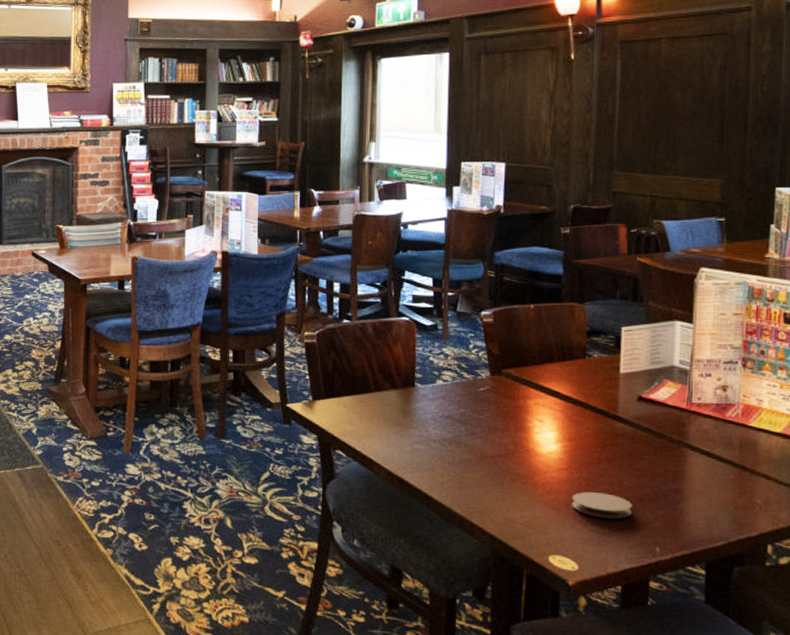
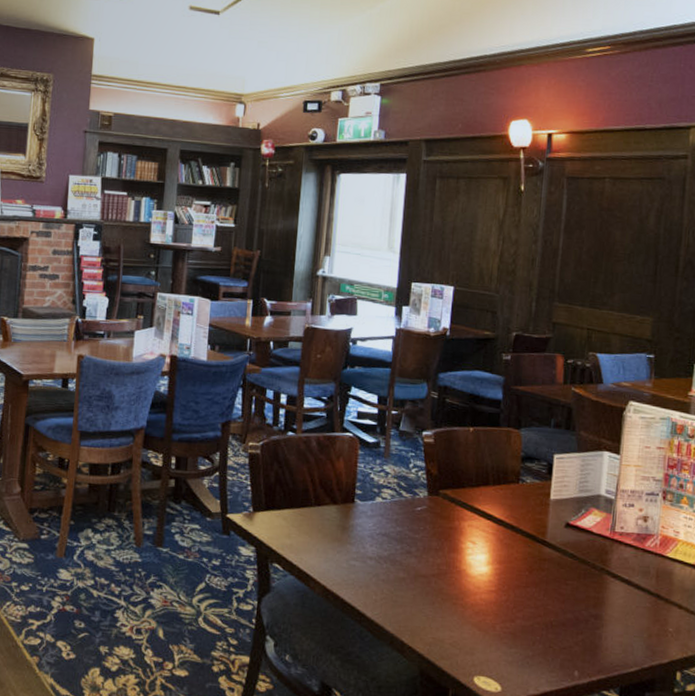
coaster: present [571,492,632,519] -> none [498,614,555,642]

